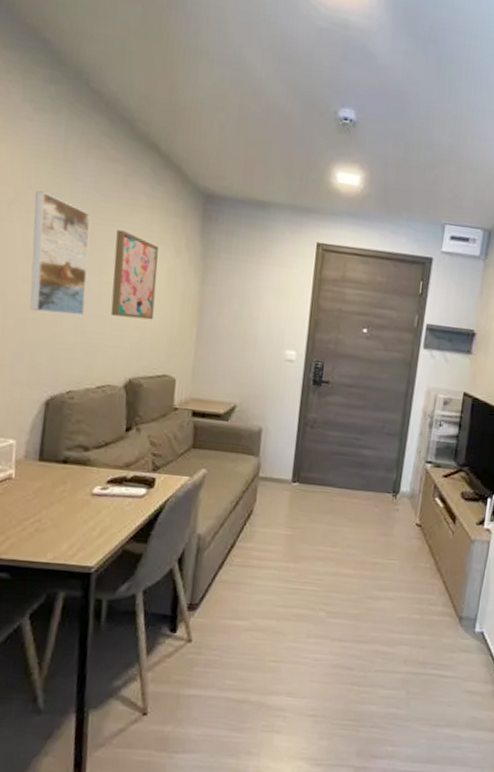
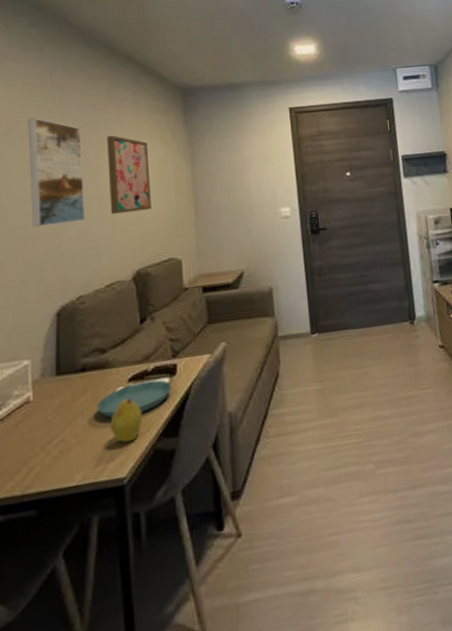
saucer: none [73,486,148,515] -> present [96,380,172,418]
fruit: none [84,498,117,538] -> present [110,398,143,443]

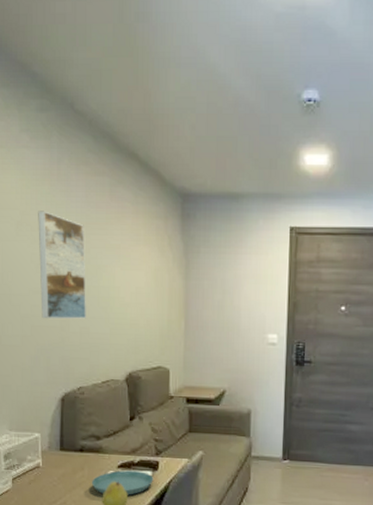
wall art: present [107,135,151,214] -> none [108,237,146,317]

